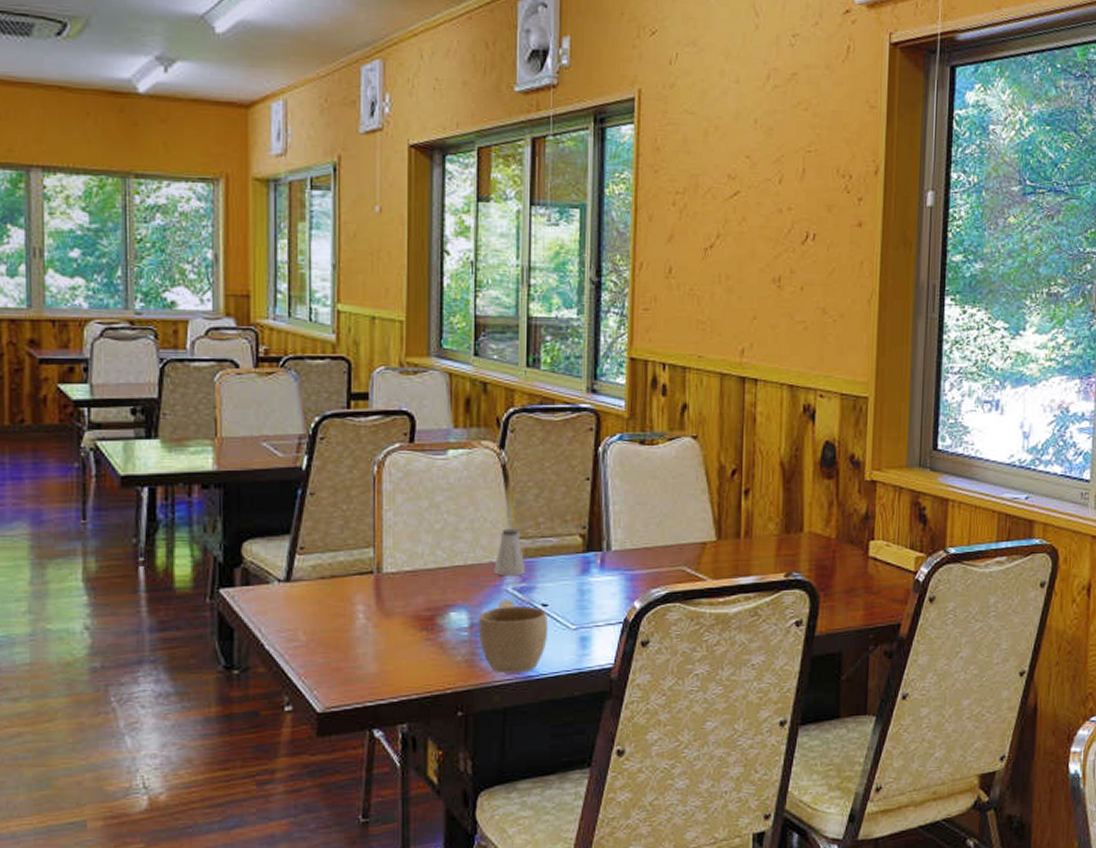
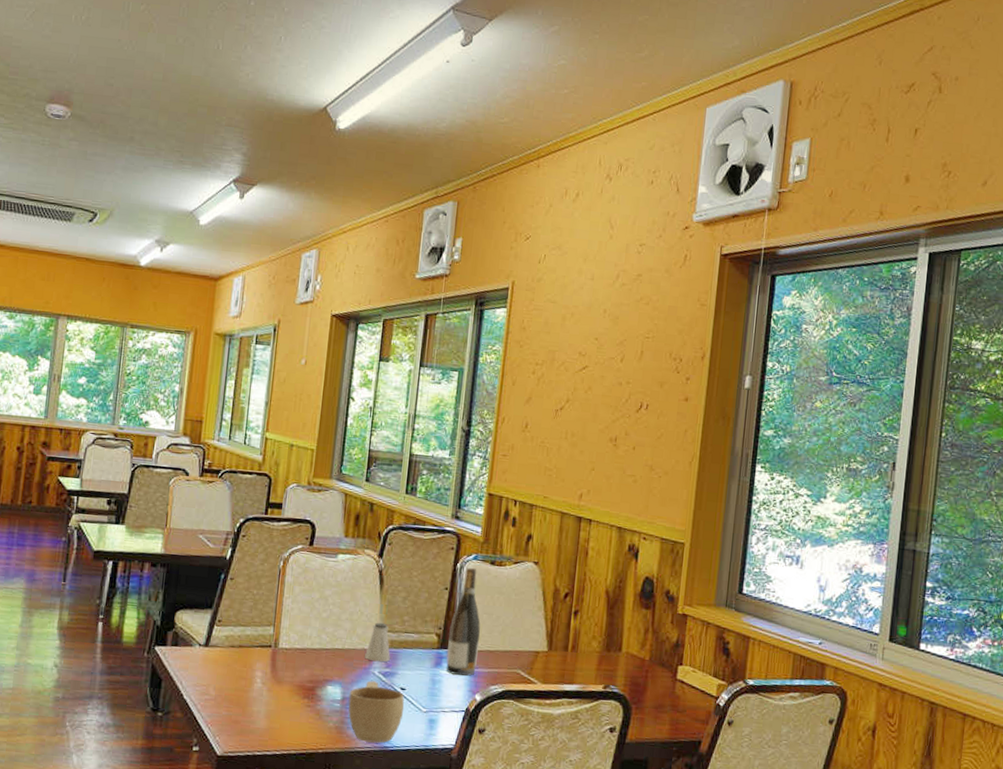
wine bottle: none [595,450,634,582] -> present [446,567,481,676]

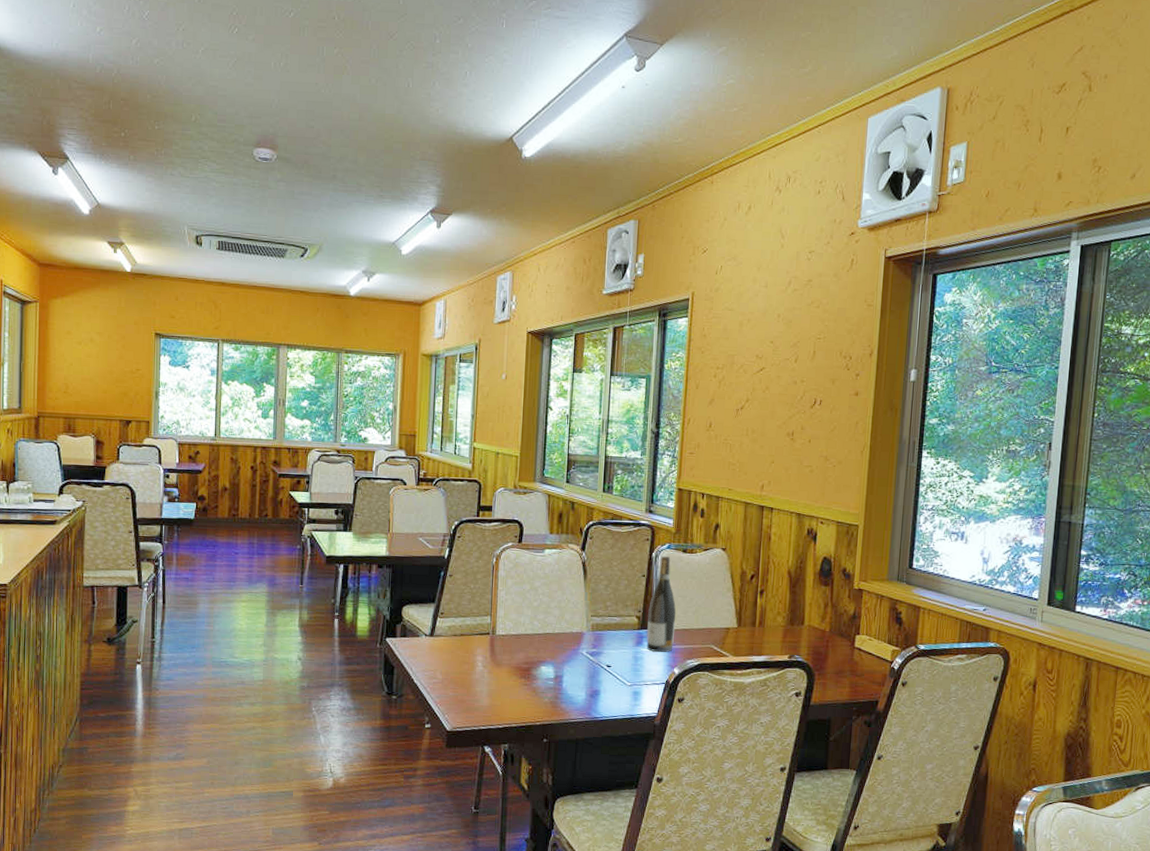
cup: present [348,680,405,743] -> none [560,660,611,715]
saltshaker: present [365,622,390,662] -> none [573,608,596,644]

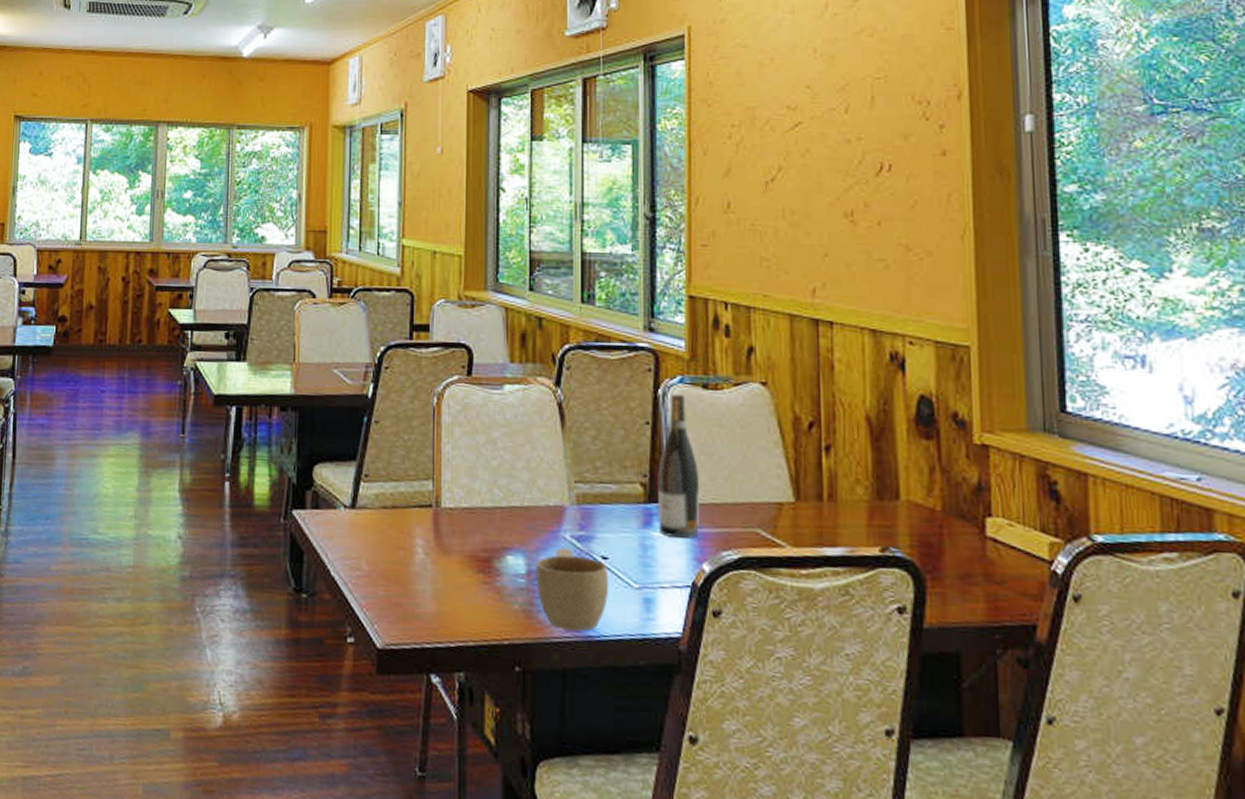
cup: none [560,660,611,715] -> present [535,547,610,632]

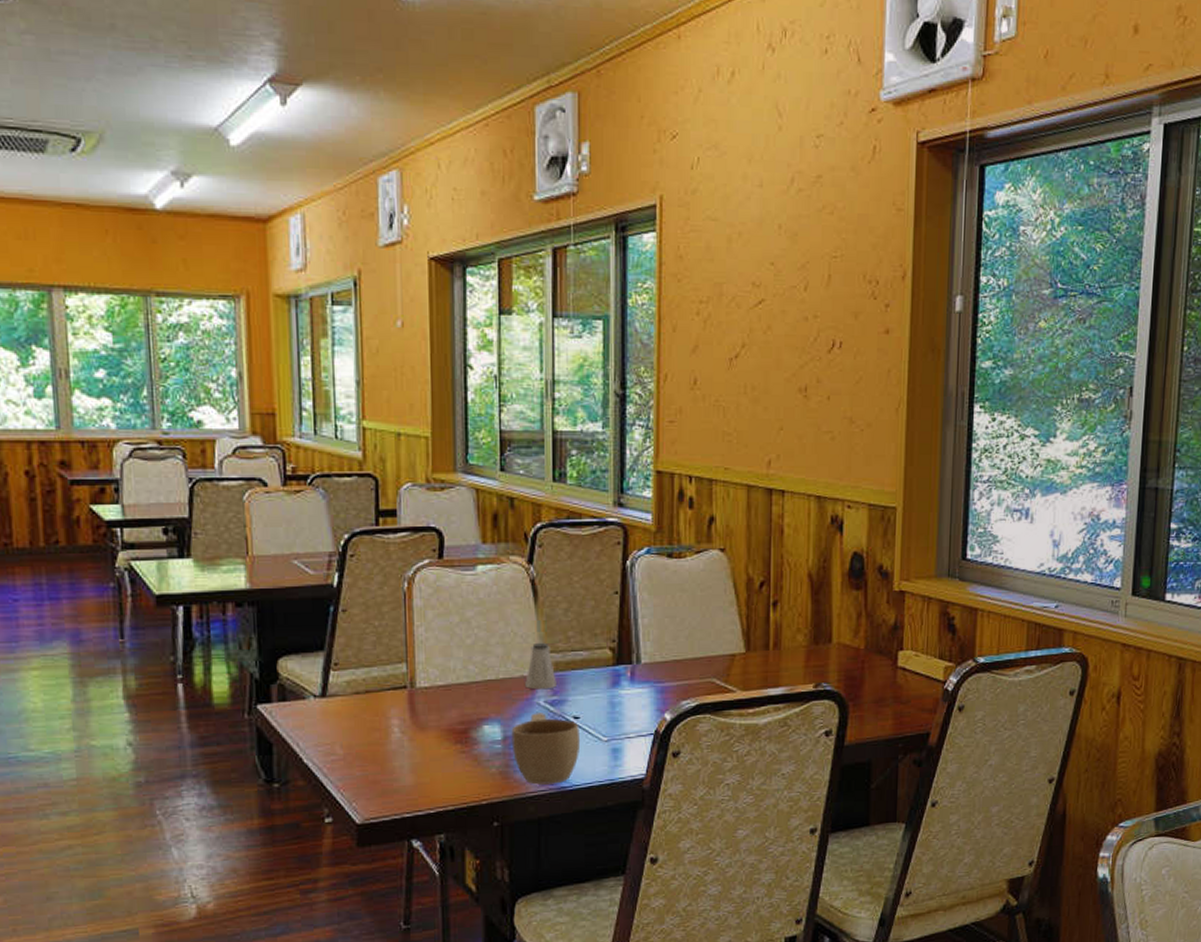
saltshaker: none [551,470,584,523] -> present [525,642,557,690]
wine bottle: present [658,393,700,539] -> none [626,563,664,694]

